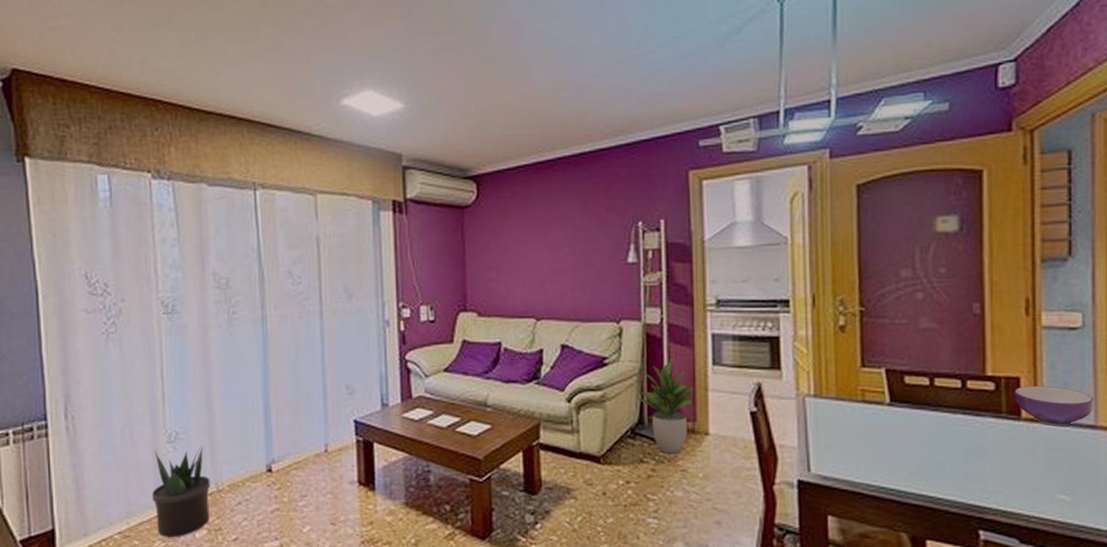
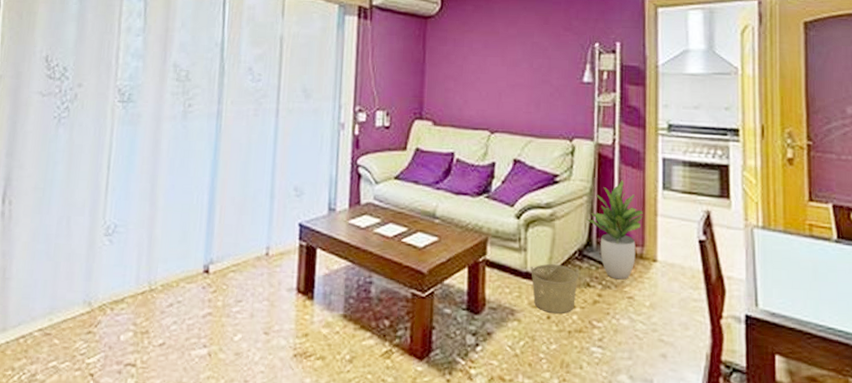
planter: present [151,446,211,538] -> none [80,241,144,339]
basket: none [584,444,632,490] -> present [531,264,579,314]

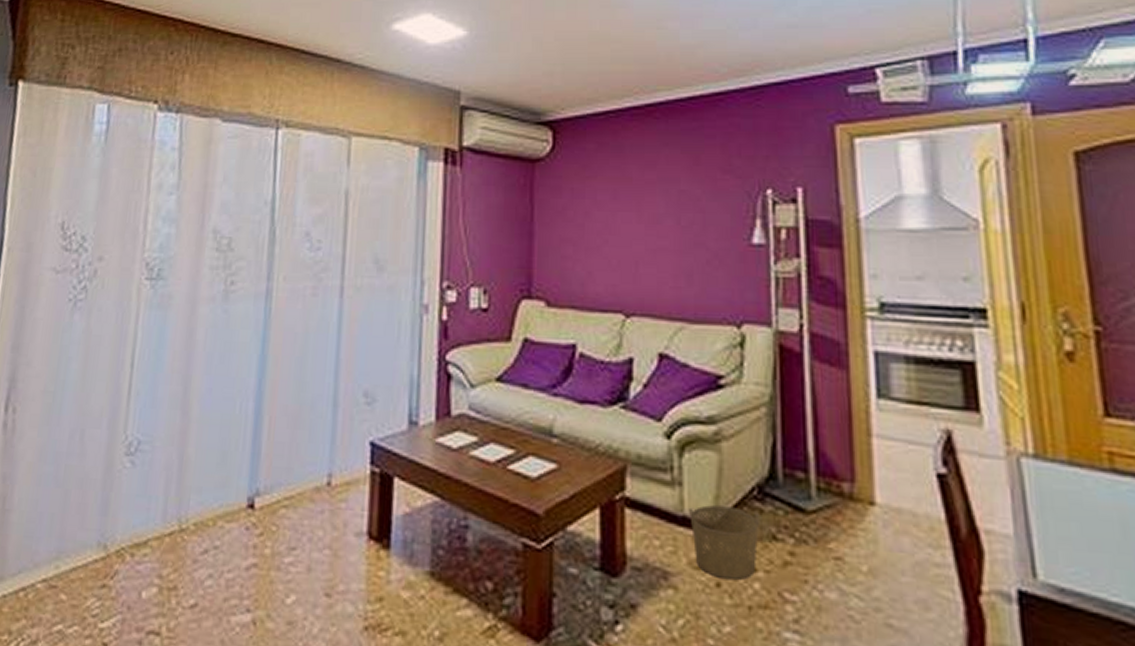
potted plant: present [585,180,643,280] -> none [765,383,850,531]

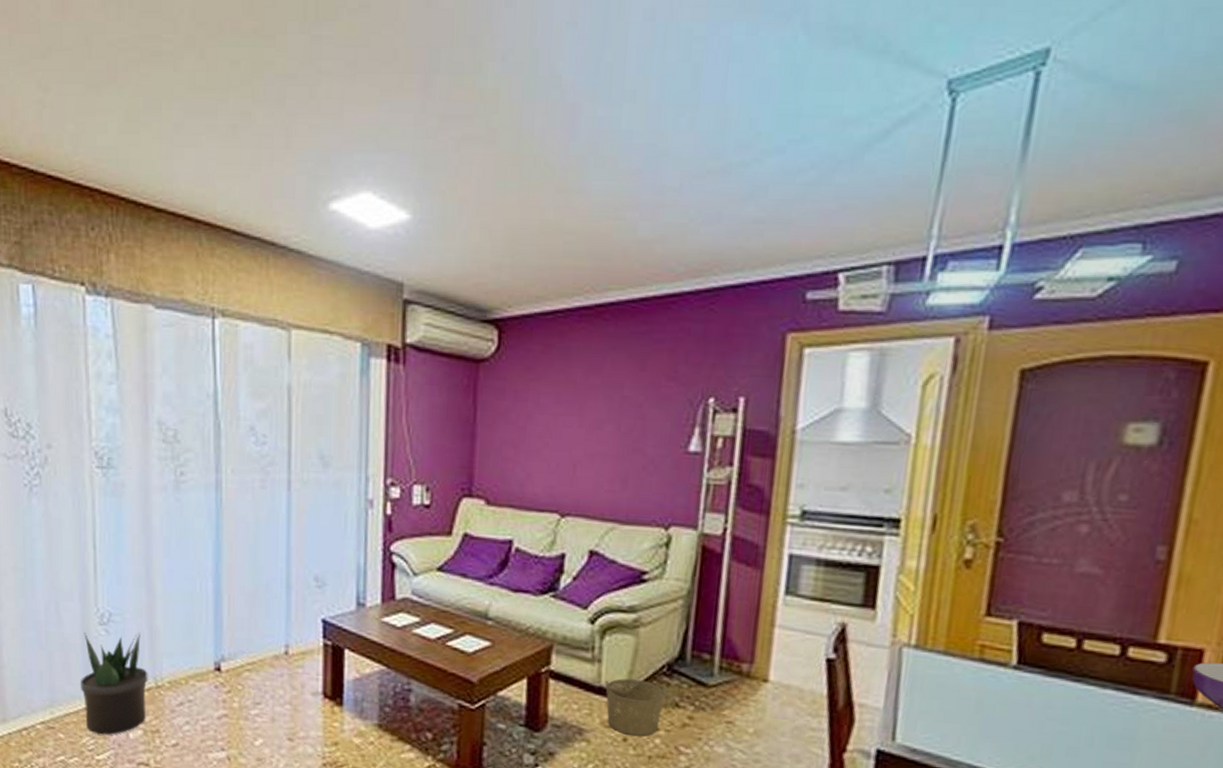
planter: none [93,464,173,595] -> present [80,633,148,735]

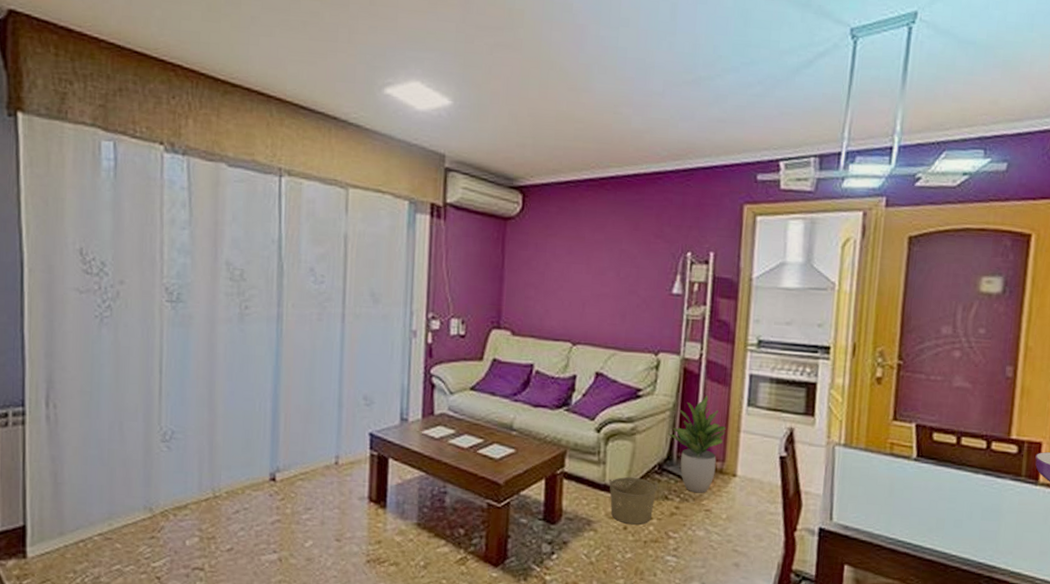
planter: present [80,633,148,735] -> none [139,448,207,543]
potted plant: none [679,581,756,702] -> present [667,396,726,493]

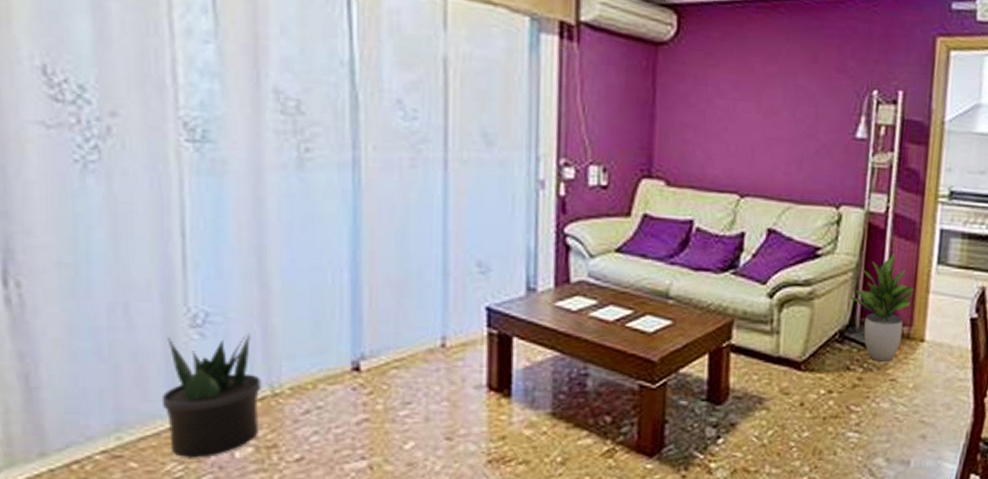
planter: none [139,448,207,543] -> present [161,334,261,458]
basket: present [609,477,657,525] -> none [783,348,838,401]

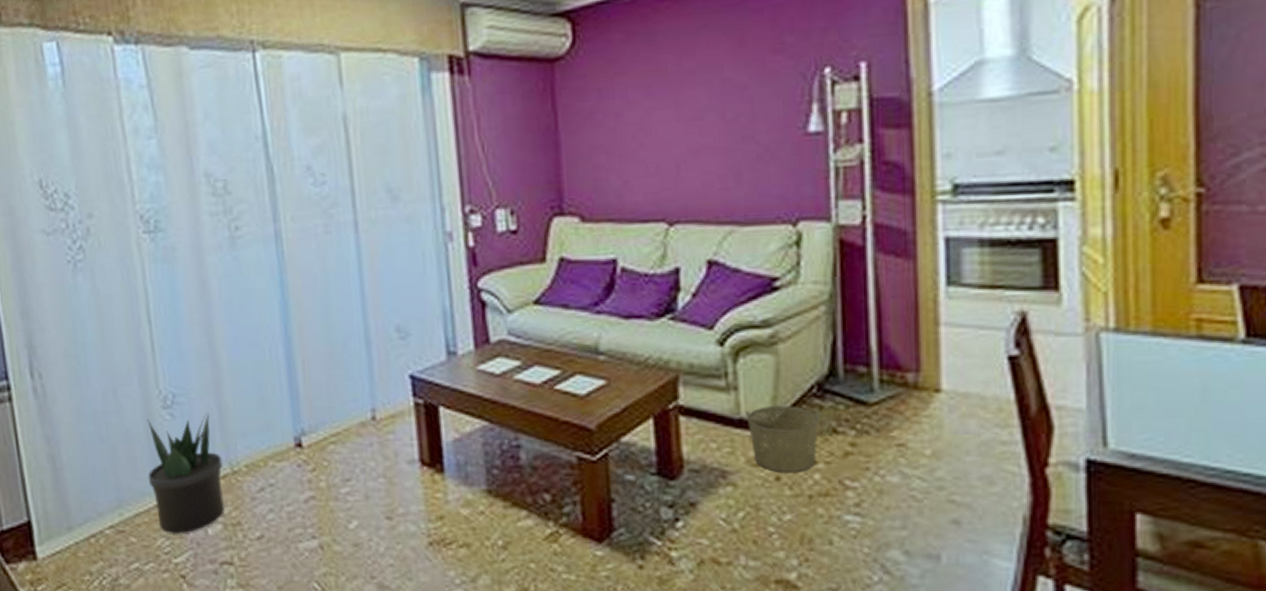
basket: none [783,348,838,401] -> present [746,406,819,474]
potted plant: present [849,254,914,362] -> none [825,277,916,421]

